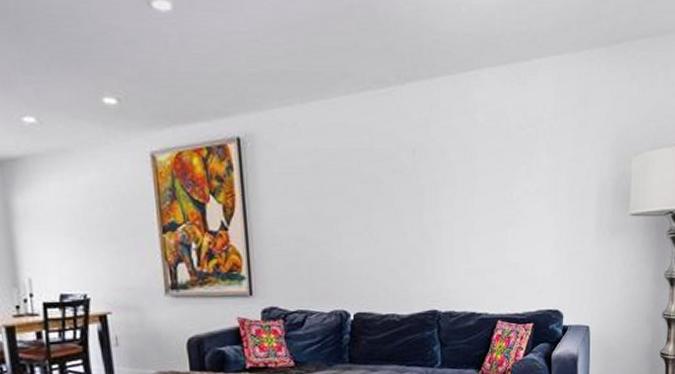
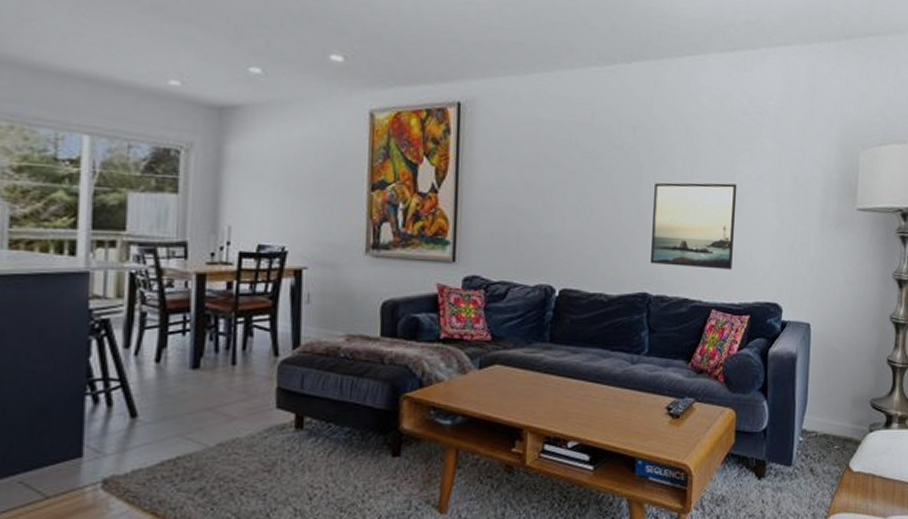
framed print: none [436,199,516,283] -> present [649,182,737,270]

